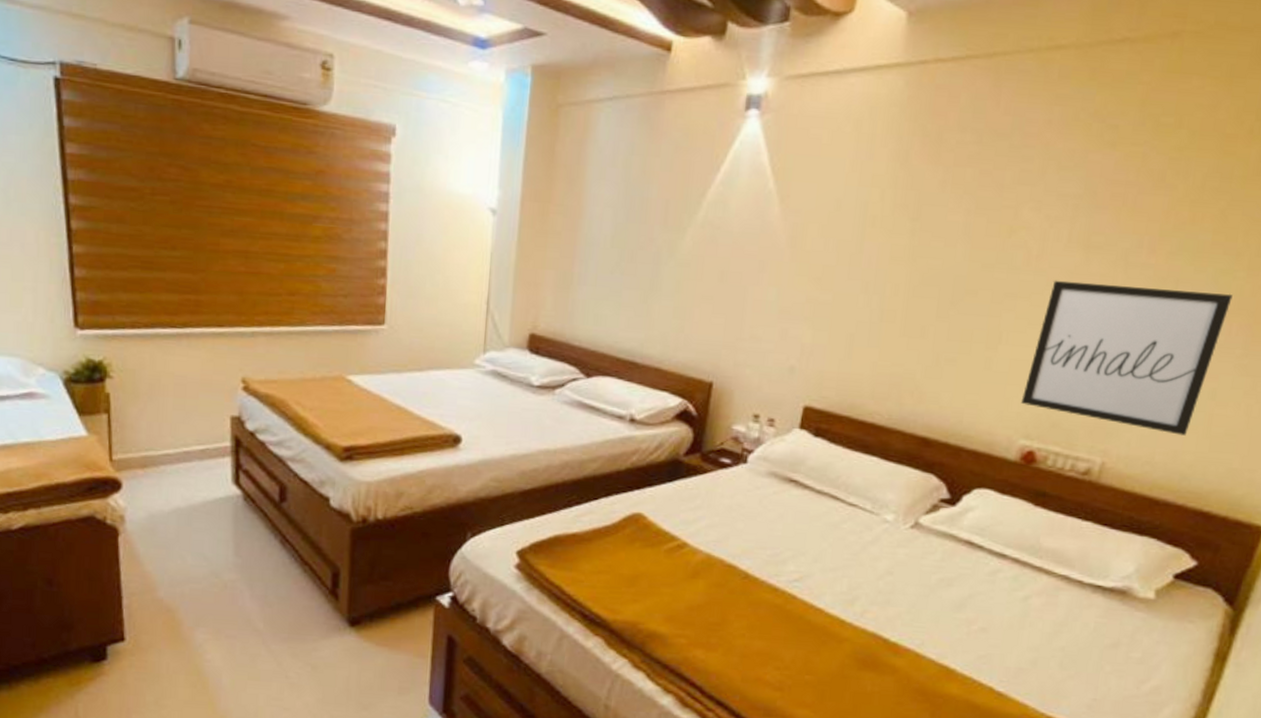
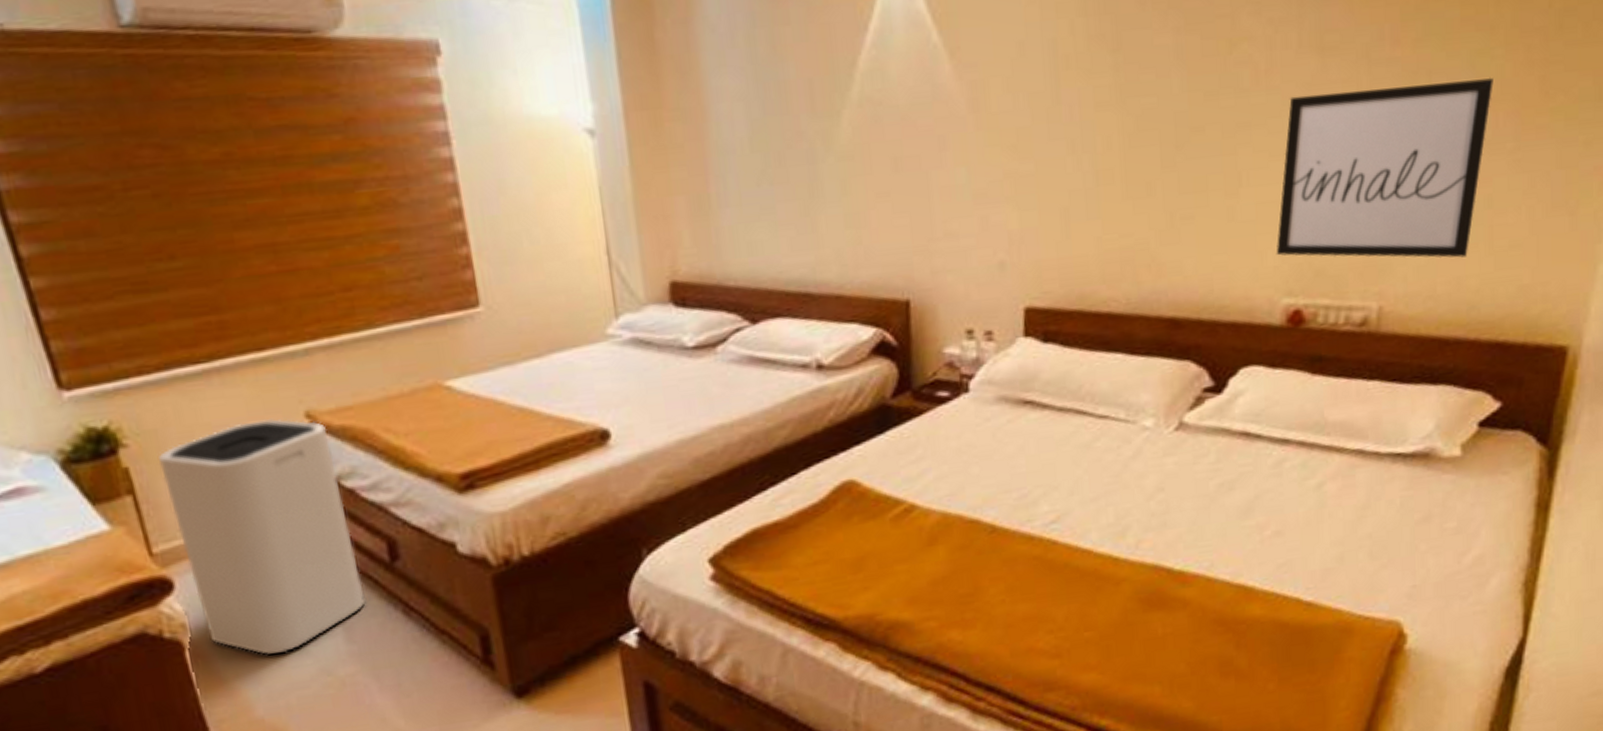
trash can: none [132,377,256,554] -> present [159,418,366,655]

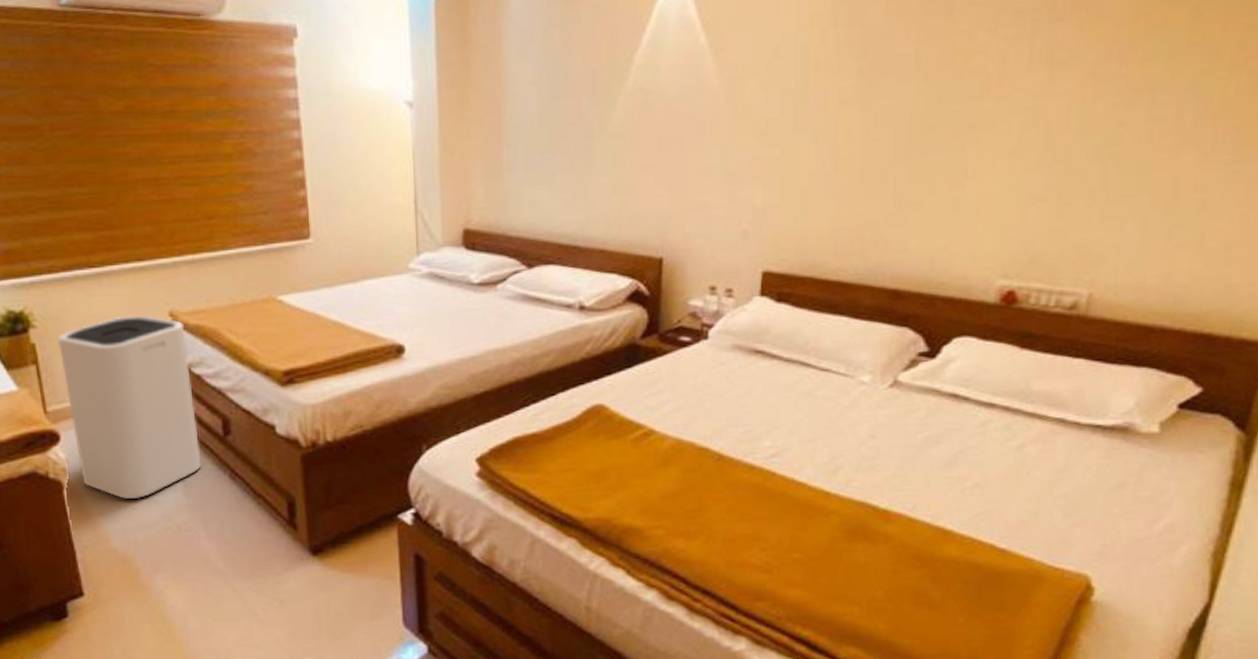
wall art: present [1276,77,1494,259] -> none [995,95,1216,255]

